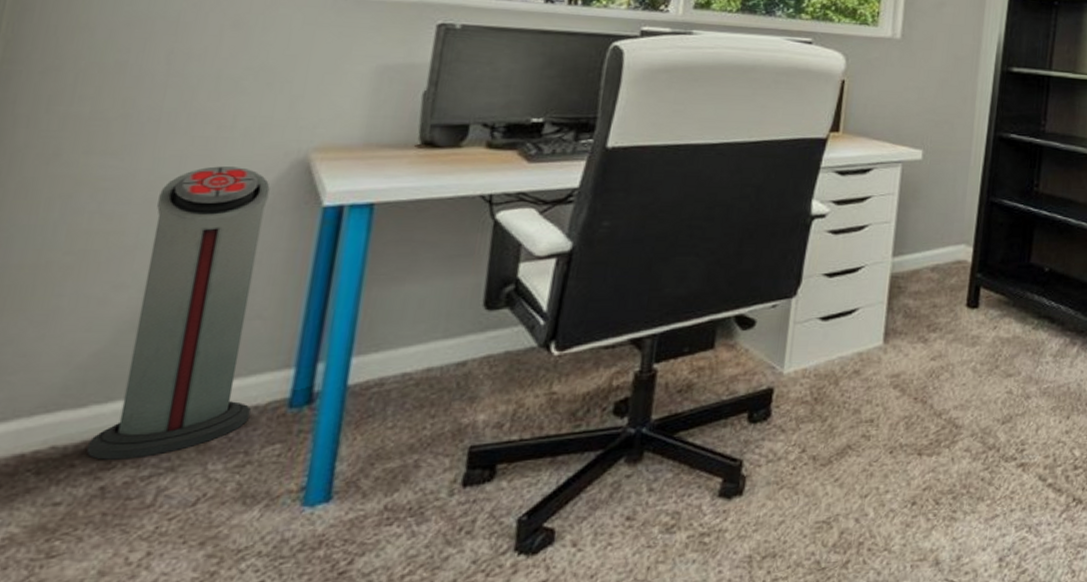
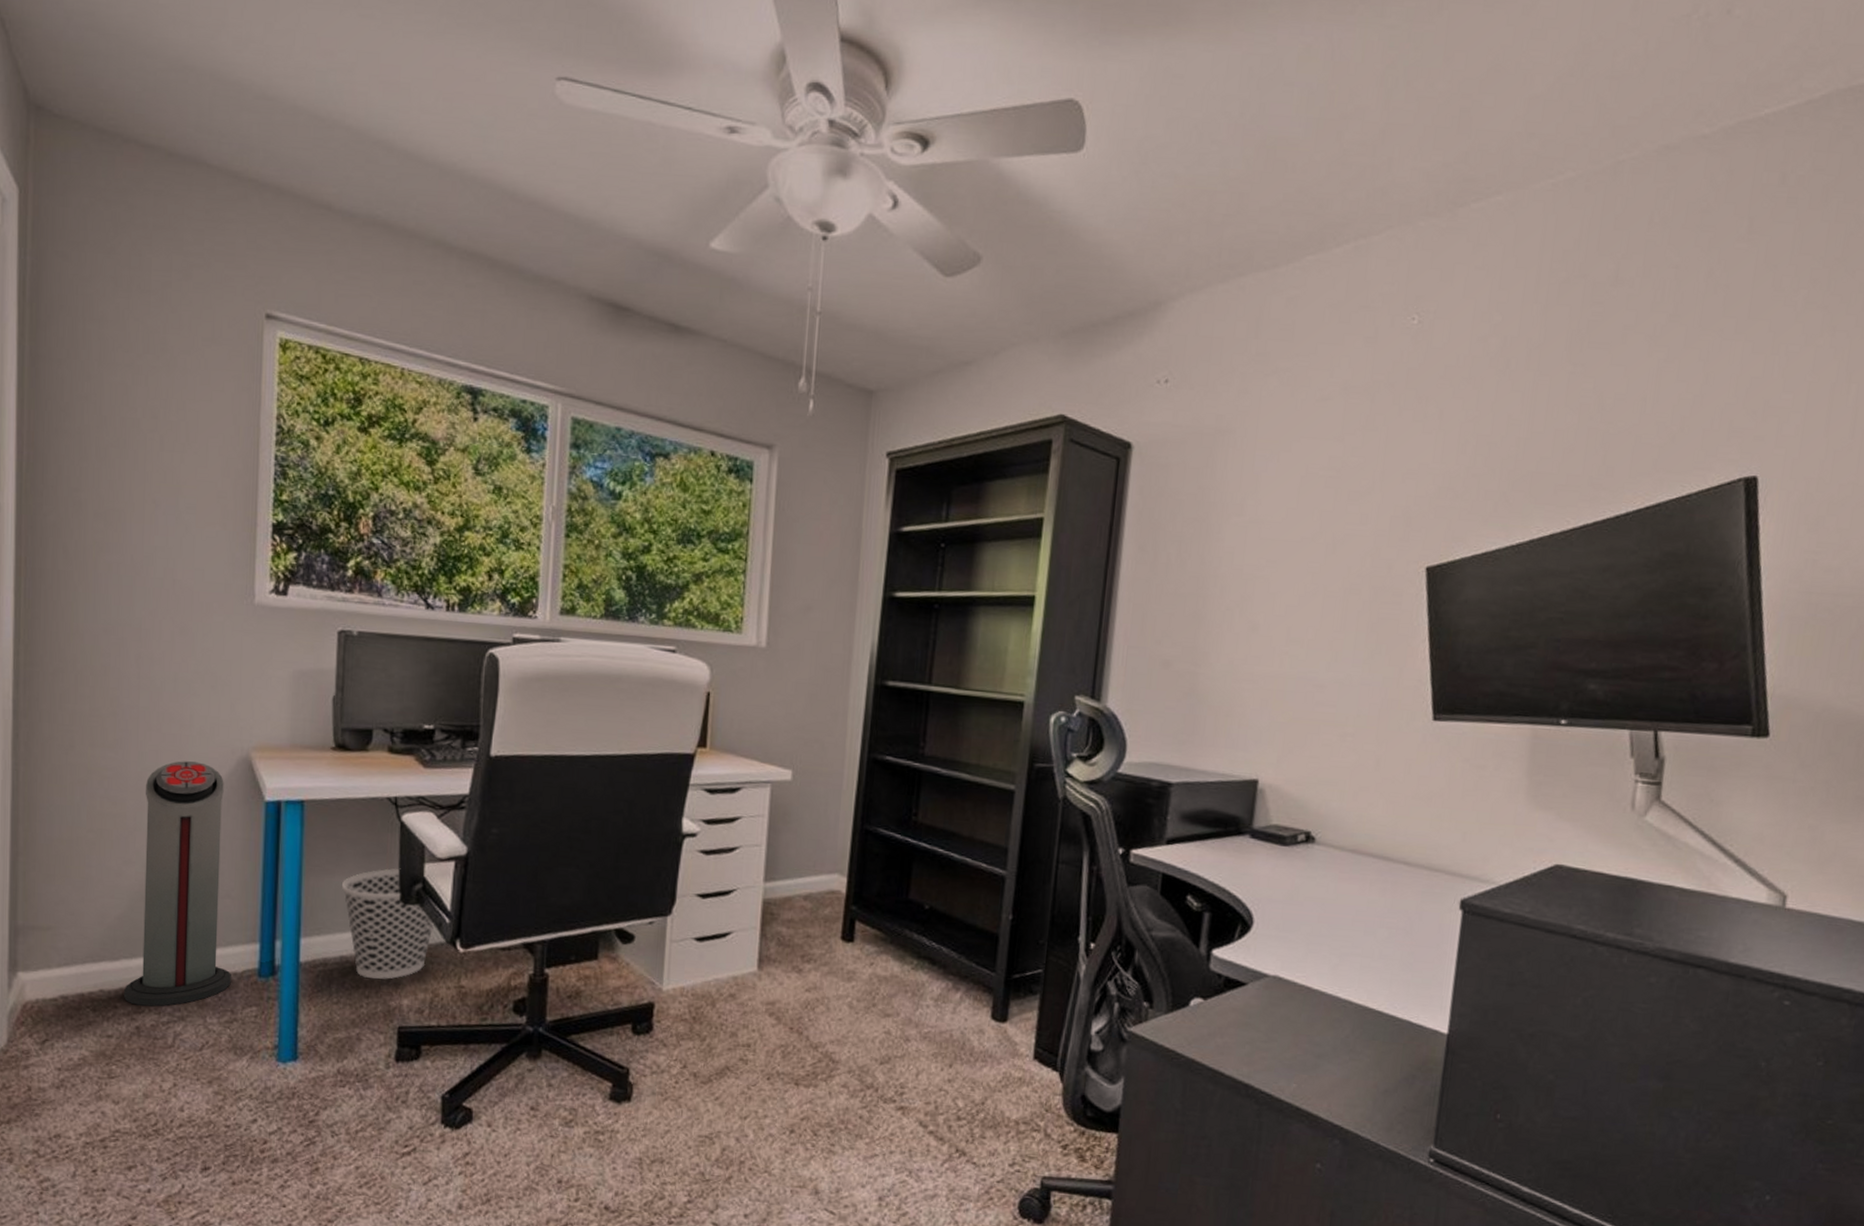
wastebasket: none [412,270,525,395] -> present [341,868,434,979]

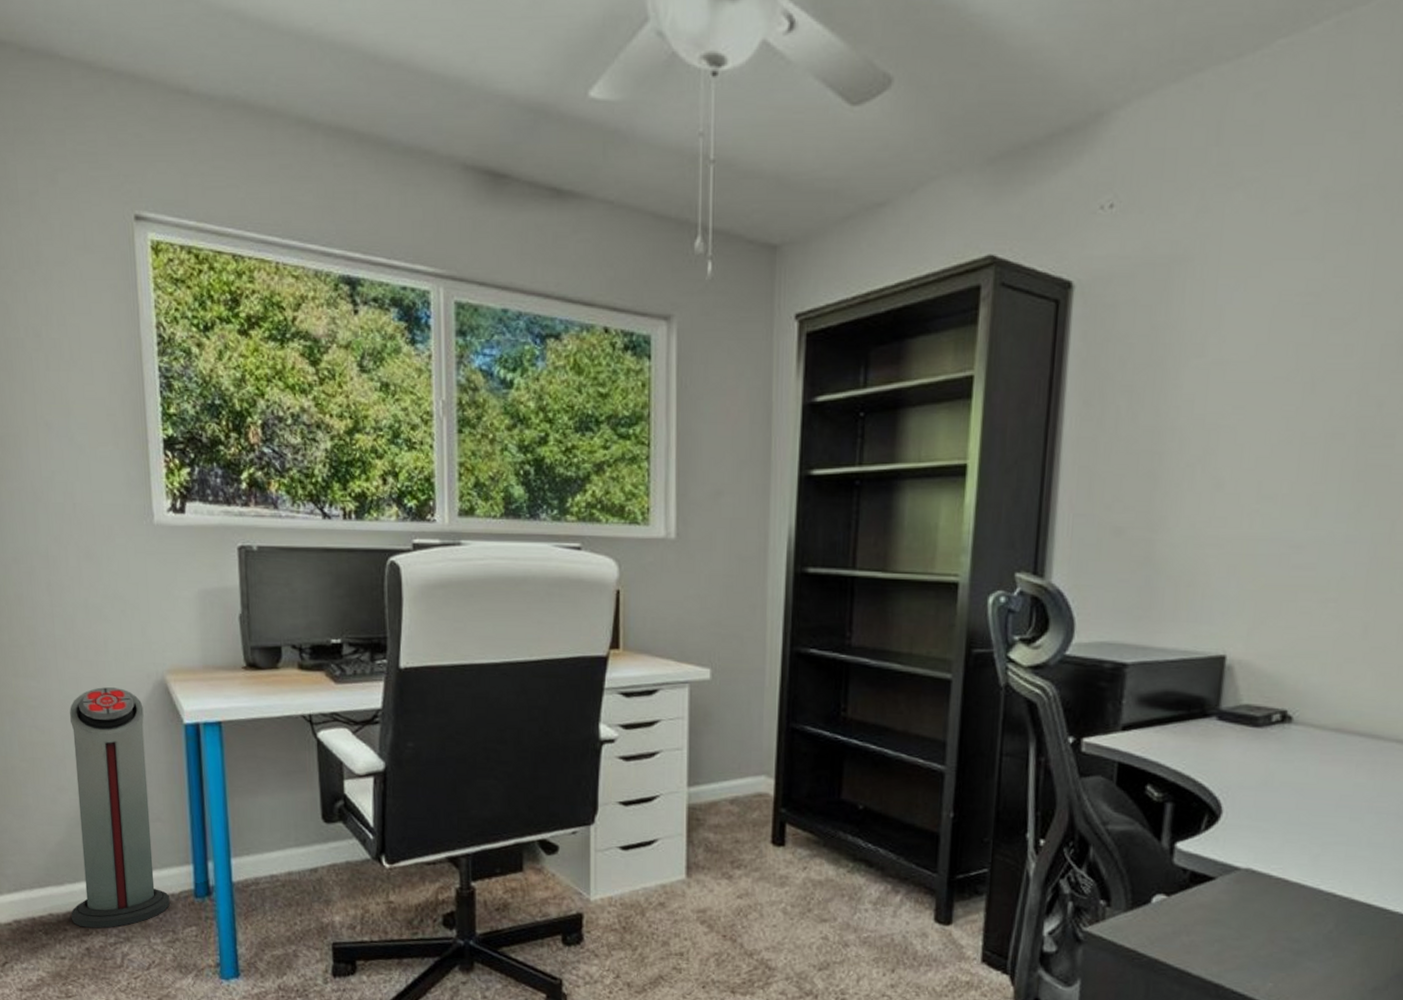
wastebasket: present [341,868,434,979] -> none [265,786,358,897]

